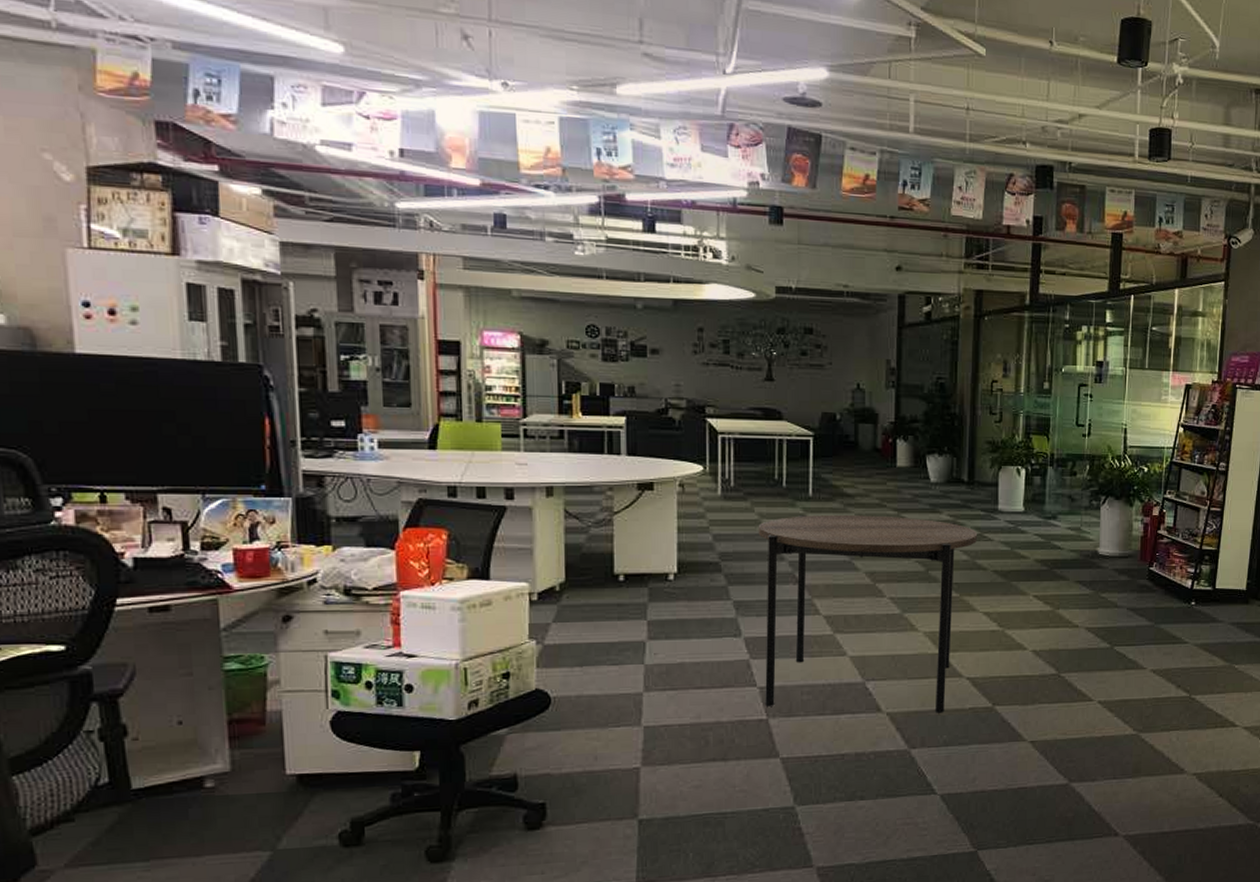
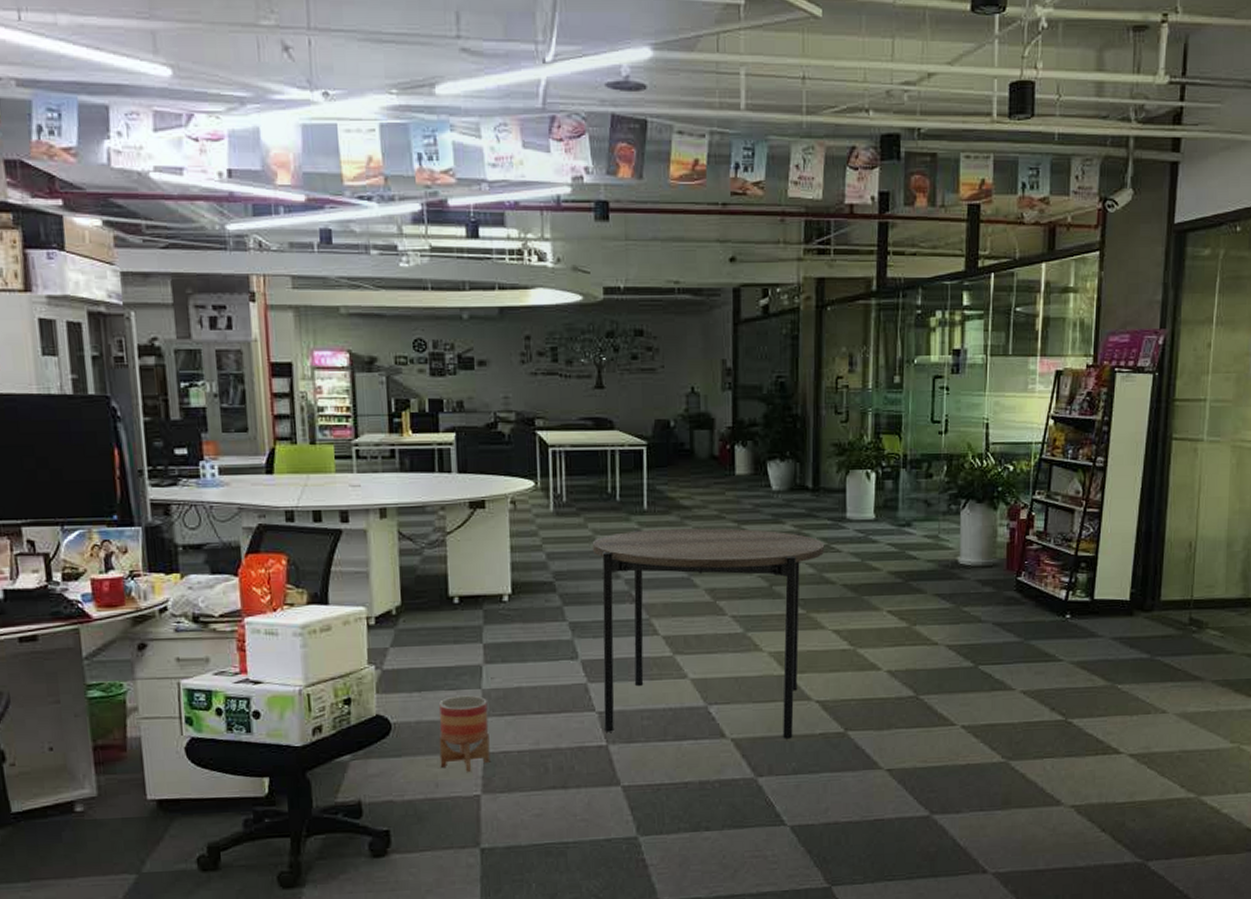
planter: none [599,670,651,745] -> present [438,695,490,772]

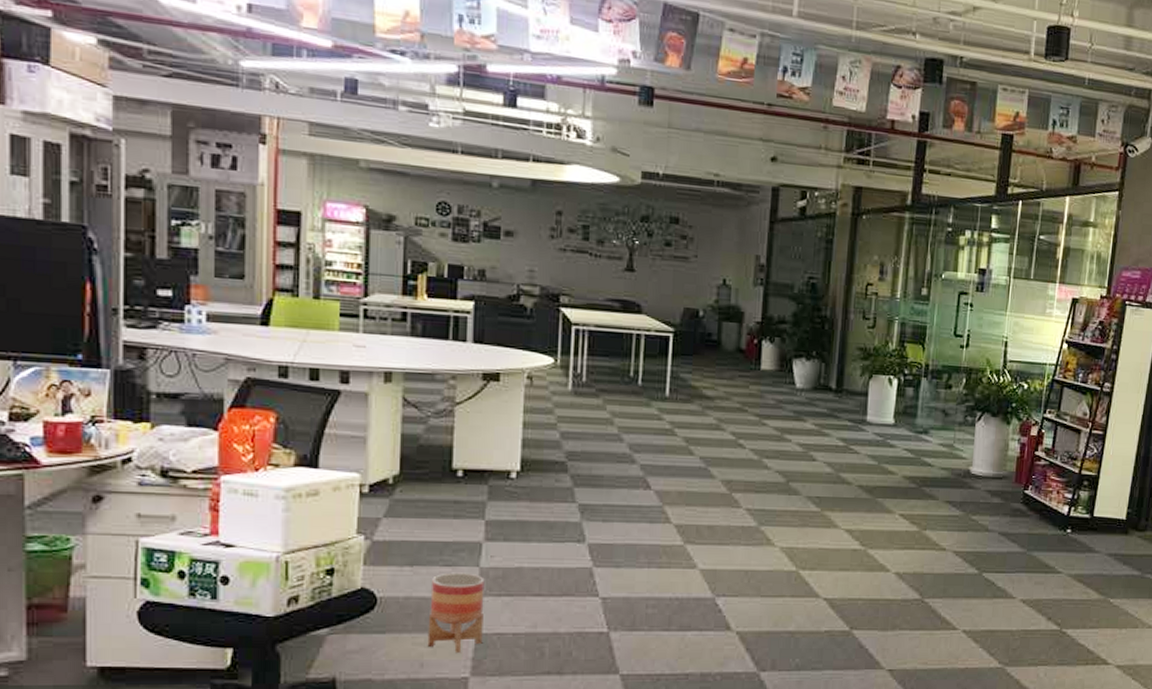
dining table: present [592,528,825,739] -> none [607,416,844,635]

